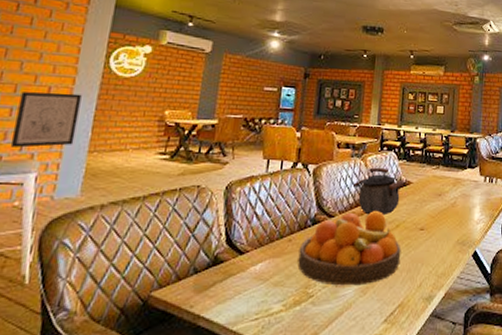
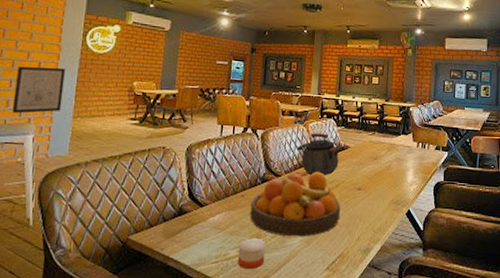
candle: none [281,289,316,327] -> present [237,238,266,270]

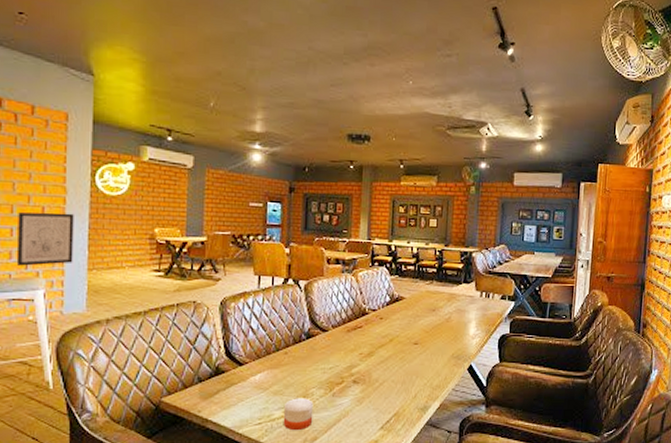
fruit bowl: present [250,172,341,237] -> none [295,326,396,396]
kettle: present [297,132,344,176] -> none [345,282,398,330]

